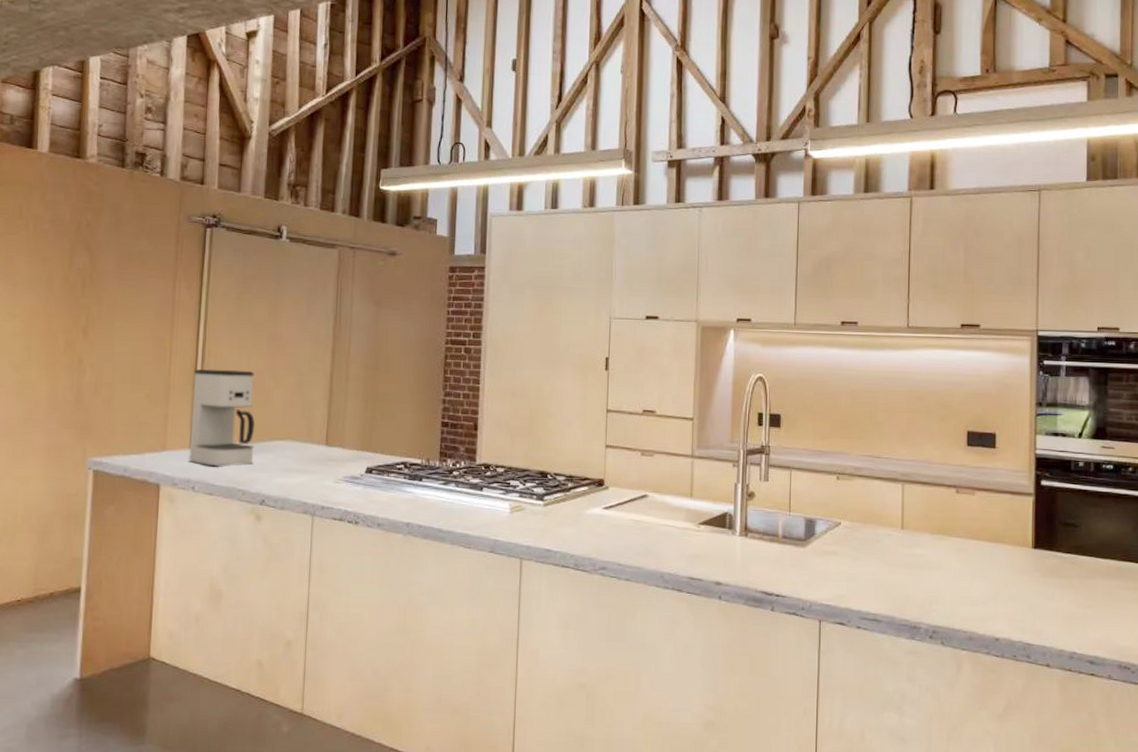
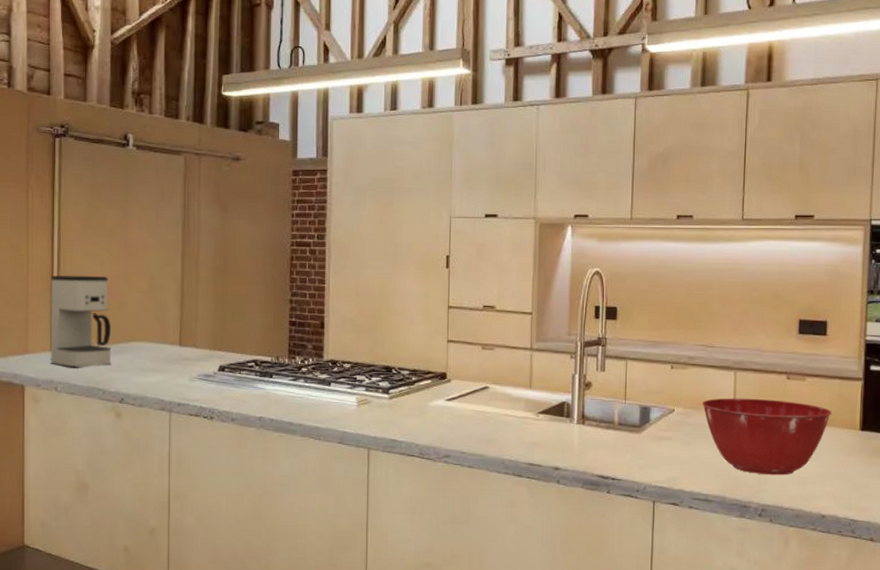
mixing bowl: none [868,511,1004,595] -> present [701,398,833,475]

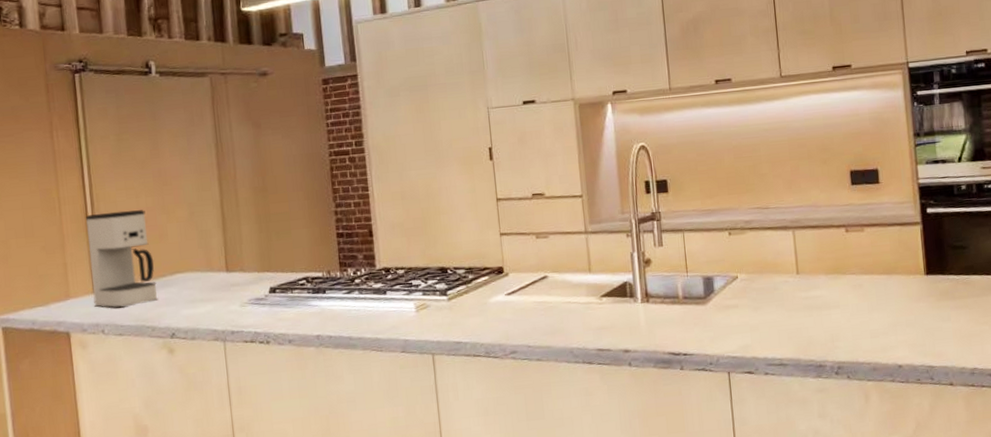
mixing bowl: present [701,398,833,475] -> none [764,254,895,332]

